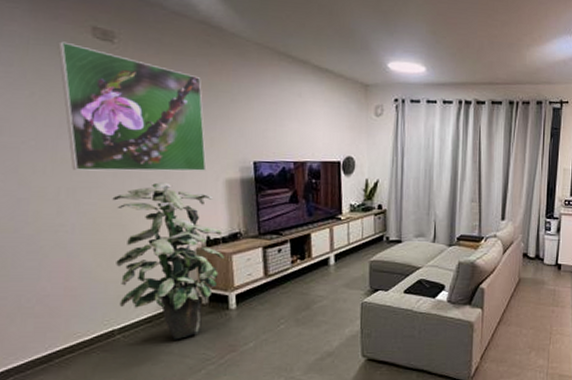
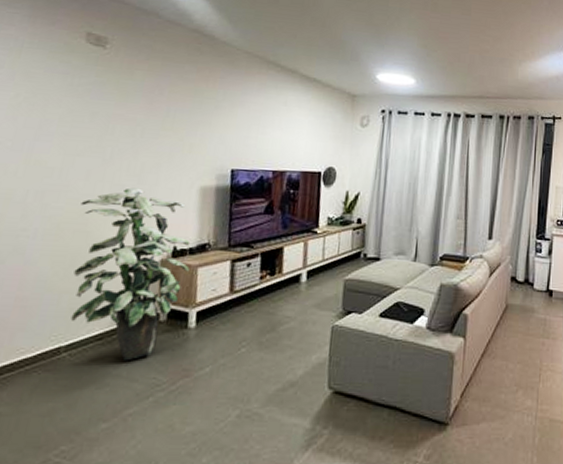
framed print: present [58,41,207,172] -> none [44,45,188,178]

